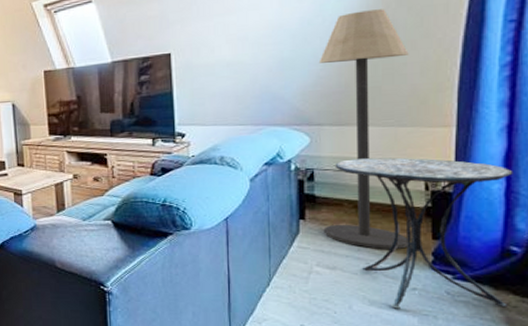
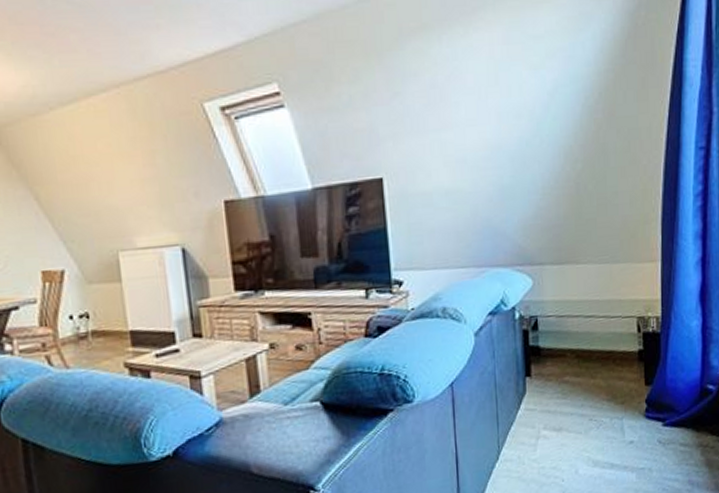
floor lamp: present [318,9,409,249] -> none [538,130,625,402]
side table: present [335,157,513,309] -> none [557,297,707,467]

